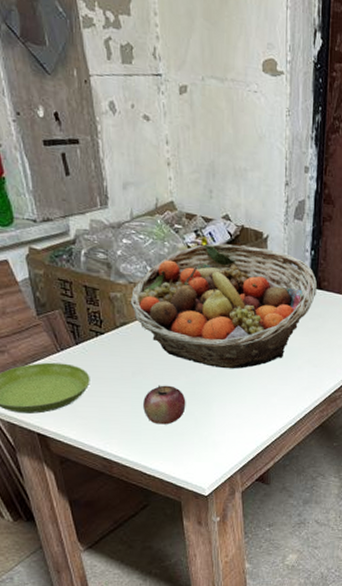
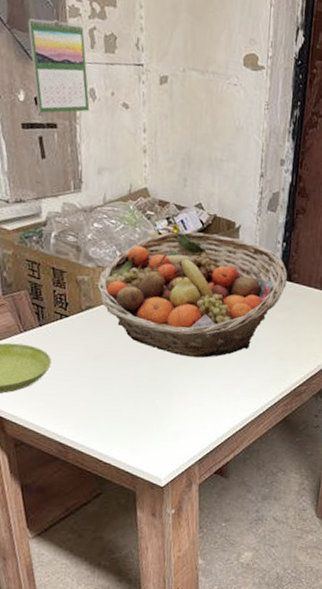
calendar: none [42,30,110,130] -> present [28,18,90,114]
apple: present [143,385,186,425] -> none [103,370,148,412]

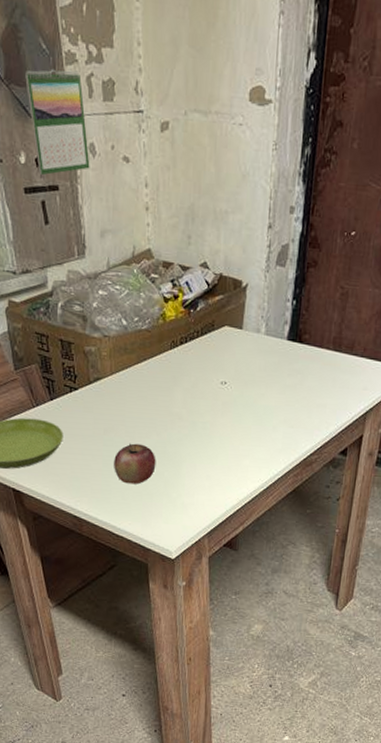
fruit basket: present [97,231,287,358] -> none [104,293,297,428]
apple: none [103,370,148,412] -> present [114,443,156,485]

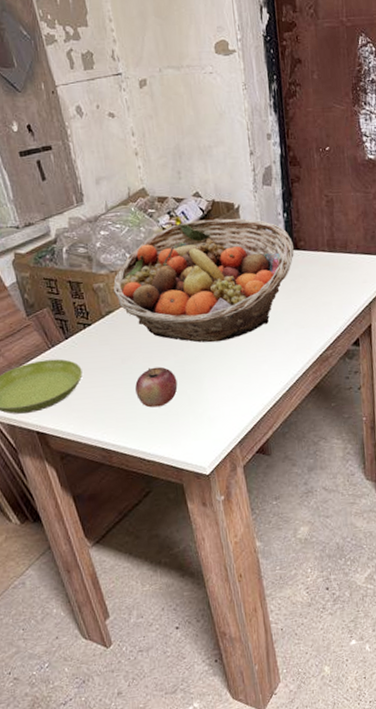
calendar: present [25,68,90,176] -> none [10,49,79,139]
fruit basket: none [104,293,297,428] -> present [113,218,294,343]

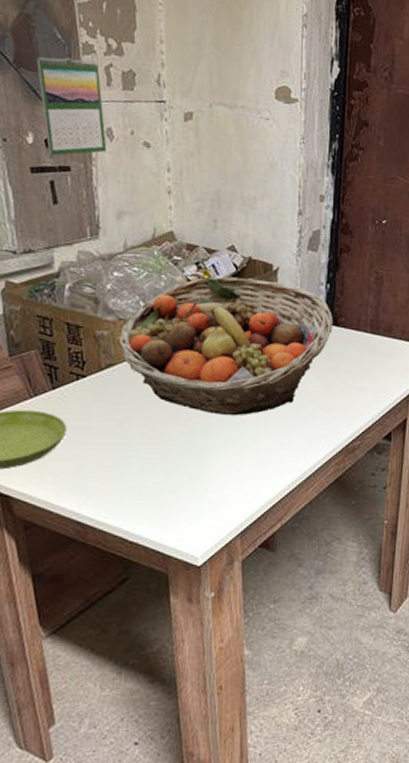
calendar: none [10,49,79,139] -> present [37,57,107,156]
apple: present [135,366,178,408] -> none [128,435,179,481]

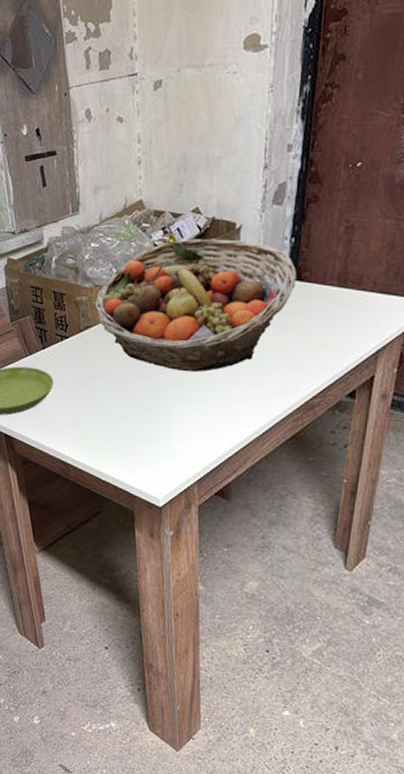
calendar: present [37,57,107,156] -> none [29,47,86,144]

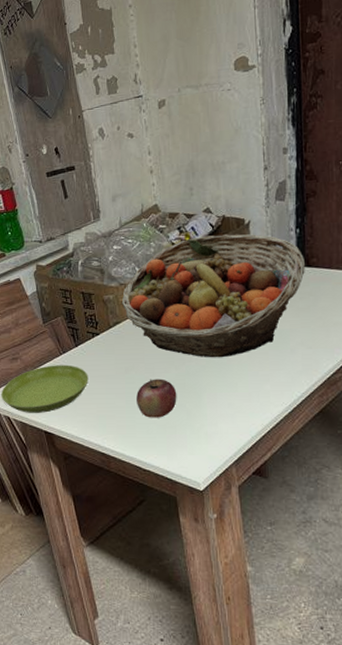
apple: none [101,388,145,430] -> present [137,379,177,418]

